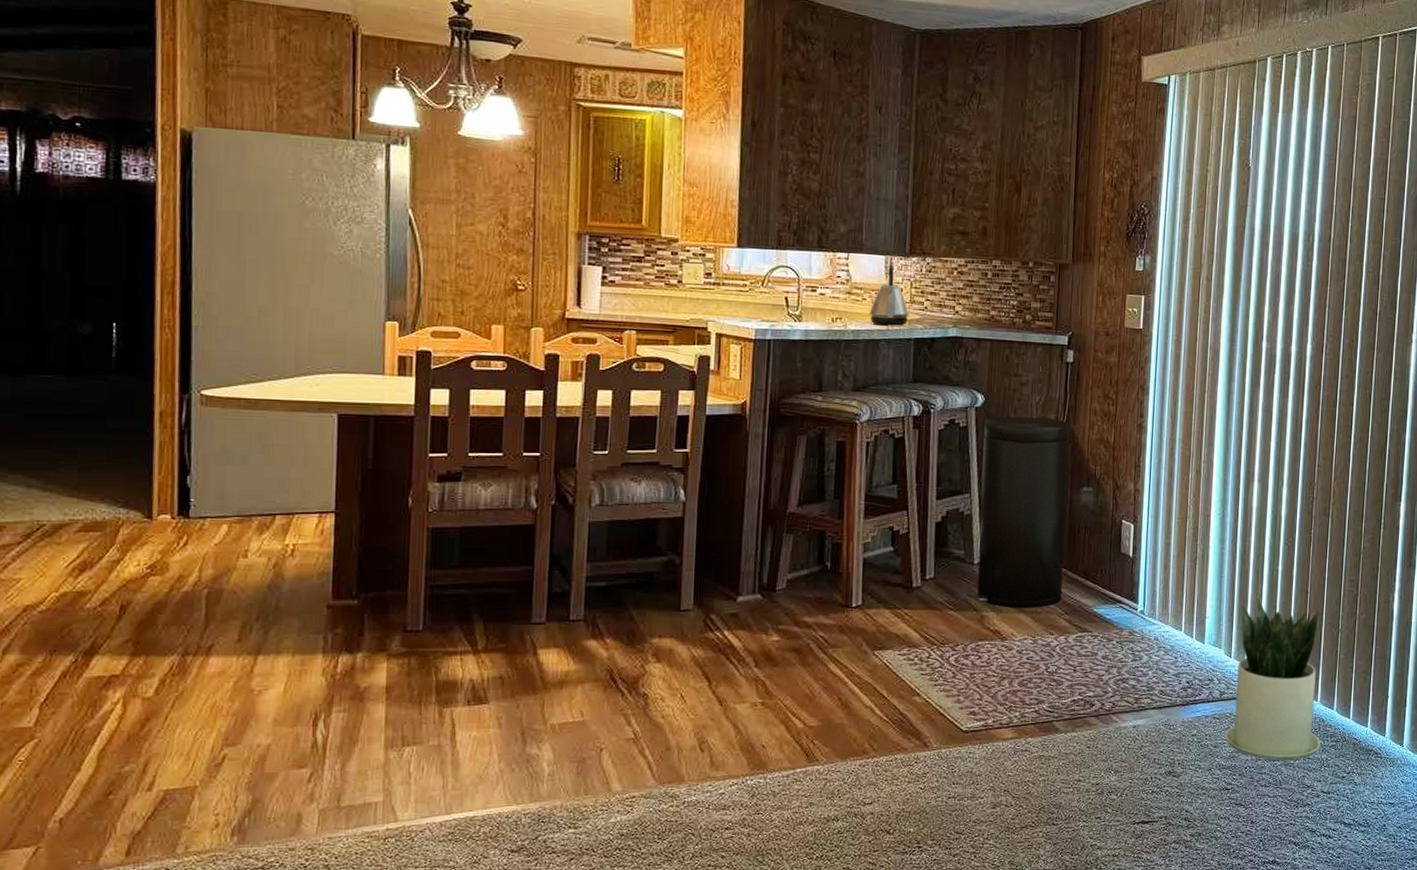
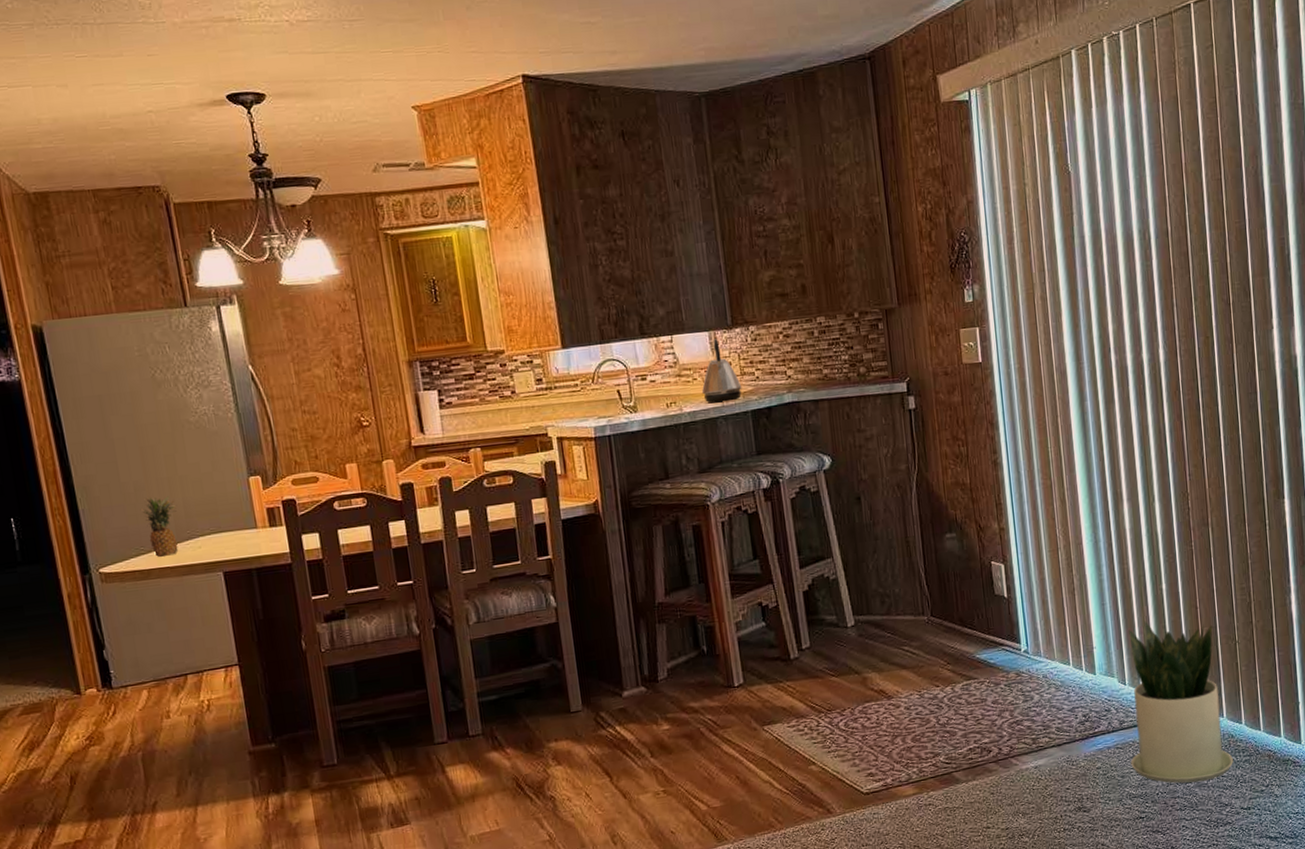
fruit: none [261,324,302,389] -> present [141,496,179,558]
pedal bin: present [967,416,1073,608] -> none [834,469,942,666]

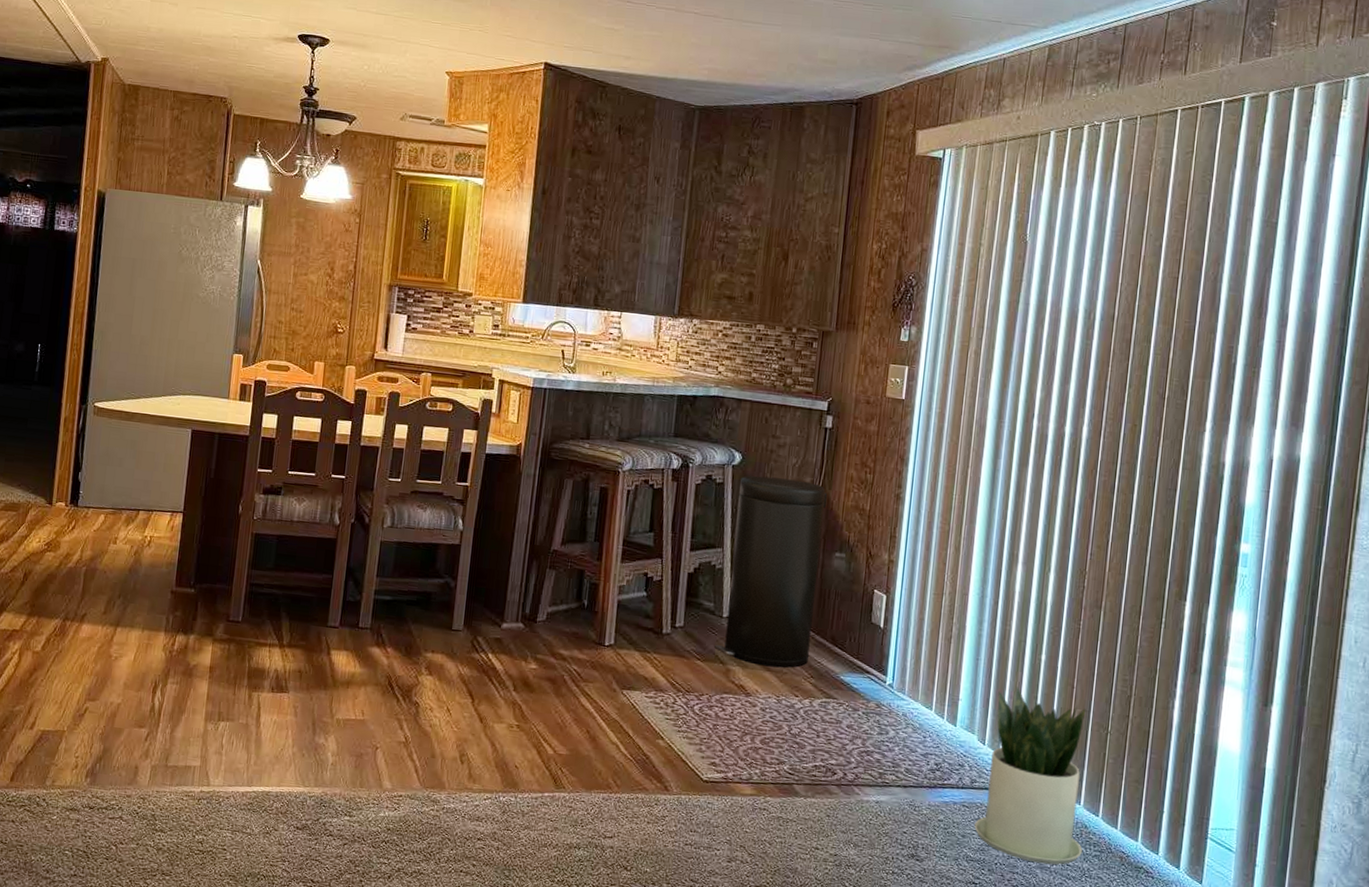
fruit: present [141,496,179,558] -> none [140,351,170,406]
kettle: present [701,338,742,404] -> none [636,323,675,383]
pedal bin: none [834,469,942,666] -> present [714,476,828,668]

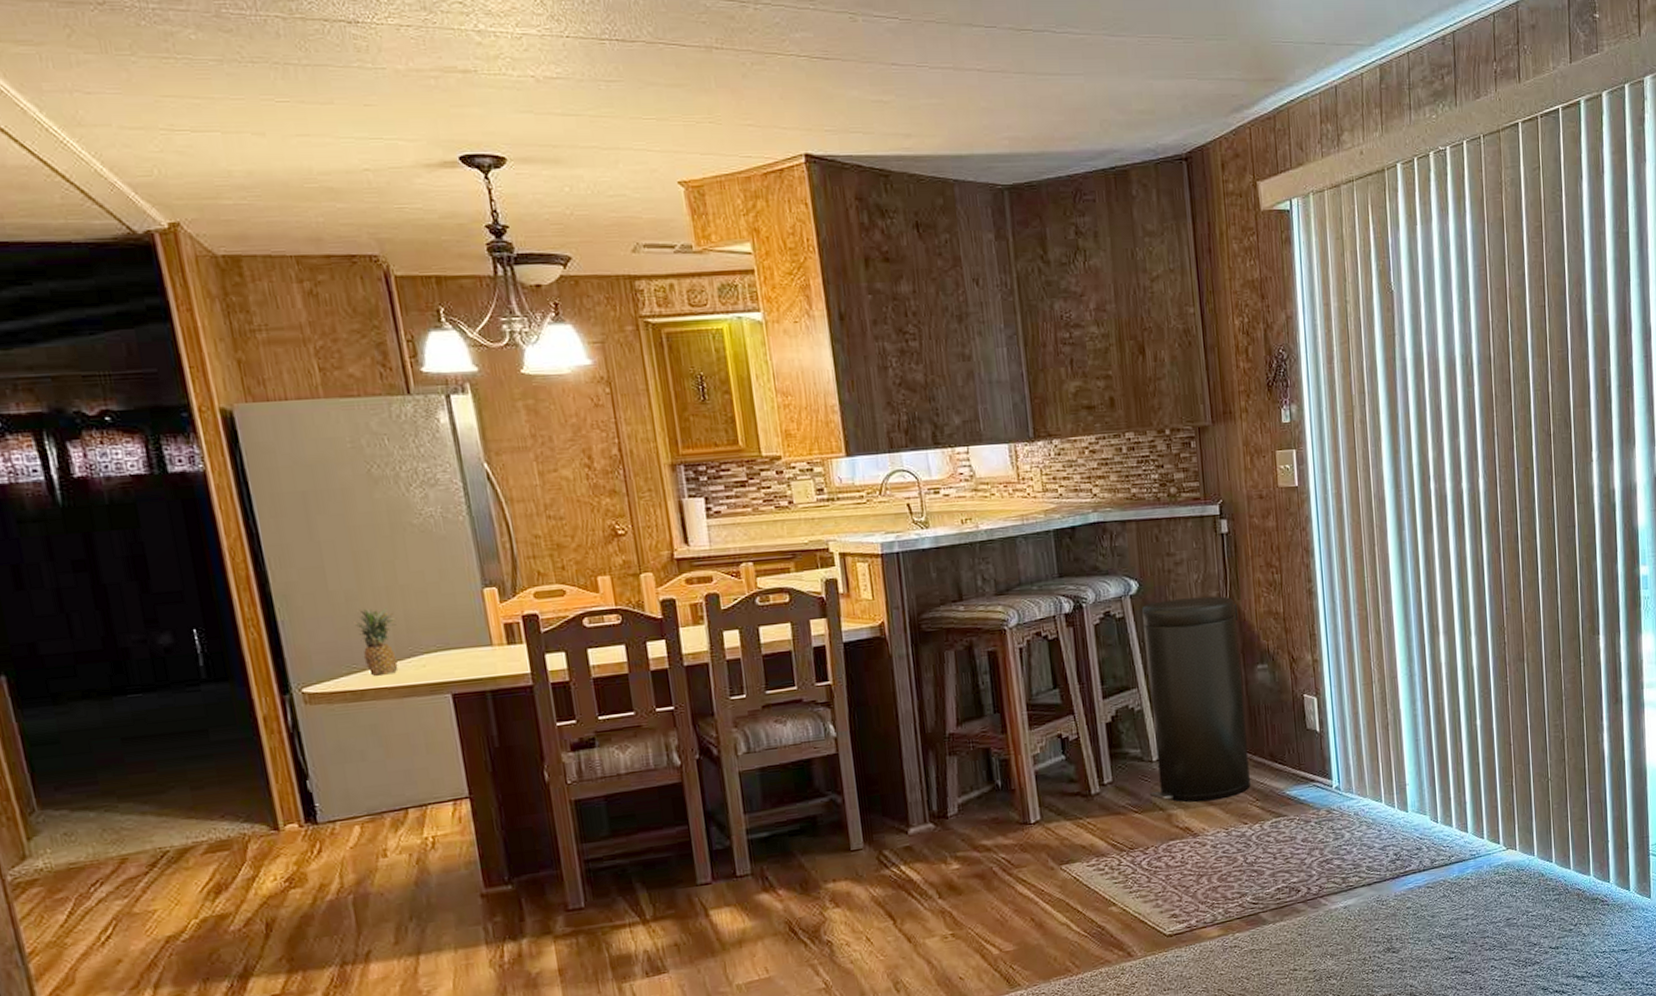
fruit: none [140,351,170,406] -> present [354,607,398,677]
planter: present [974,687,1086,865] -> none [1441,757,1543,923]

